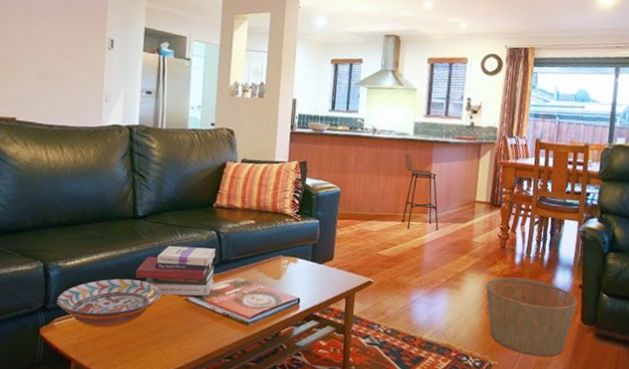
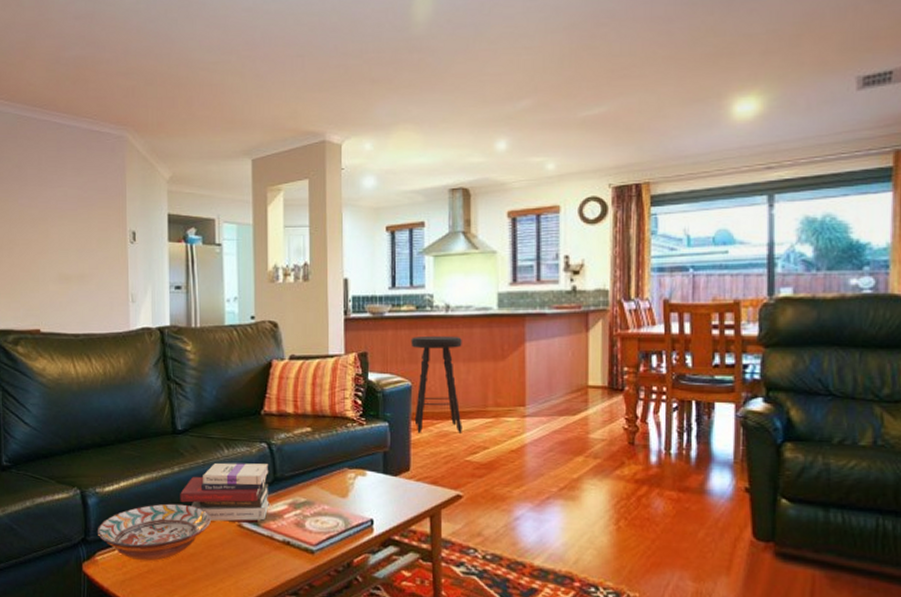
music stool: none [340,151,384,232] -> present [411,335,462,434]
bar stool: present [402,153,439,231] -> none [488,332,543,428]
basket: present [485,277,578,357] -> none [612,481,745,586]

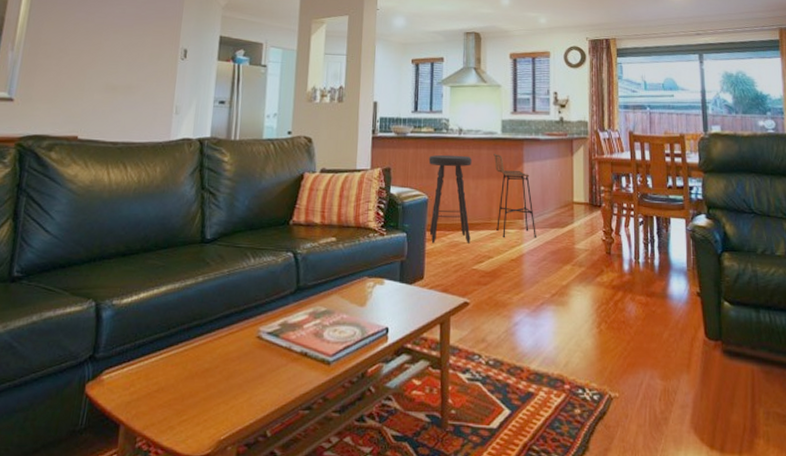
decorative bowl: present [97,503,211,562] -> none [107,315,231,379]
books: present [180,462,271,523] -> none [200,272,294,334]
bar stool: none [488,332,543,428] -> present [493,153,537,238]

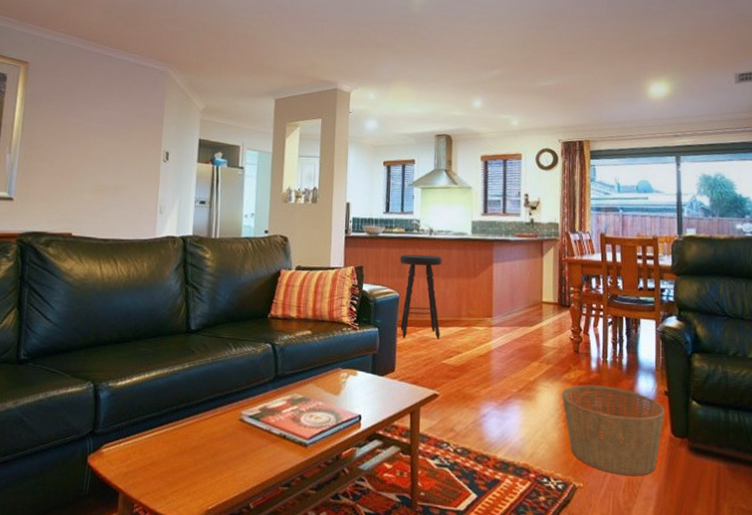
bar stool: present [493,153,537,238] -> none [463,253,506,336]
basket: none [594,287,698,383] -> present [561,384,665,477]

